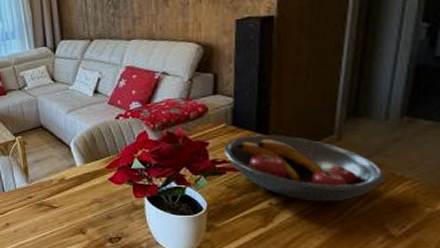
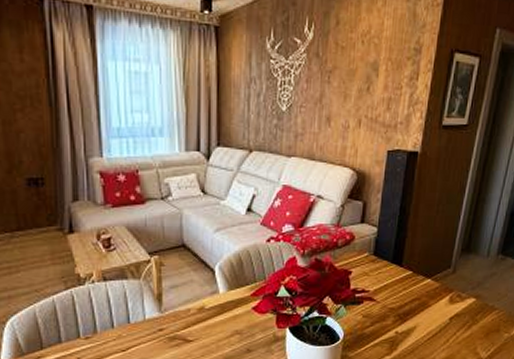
fruit bowl: present [223,135,385,202] -> none [363,266,482,330]

